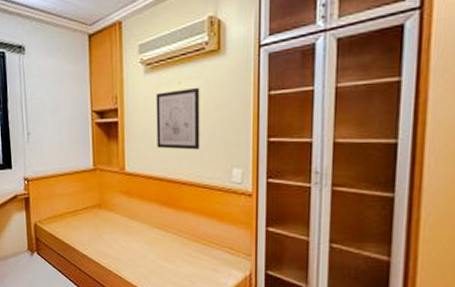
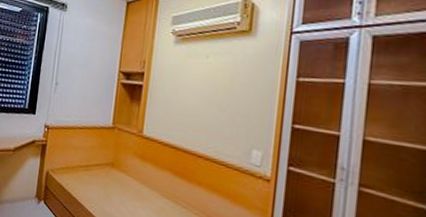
wall art: present [156,87,200,150] -> none [177,63,227,125]

